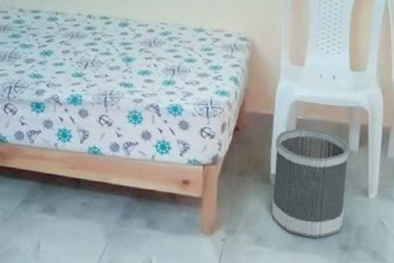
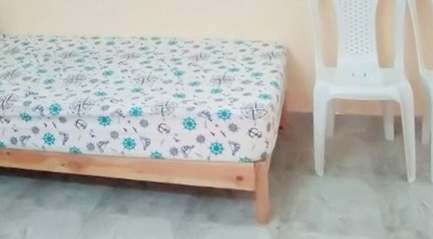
wastebasket: present [271,128,350,237] -> none [317,122,387,222]

